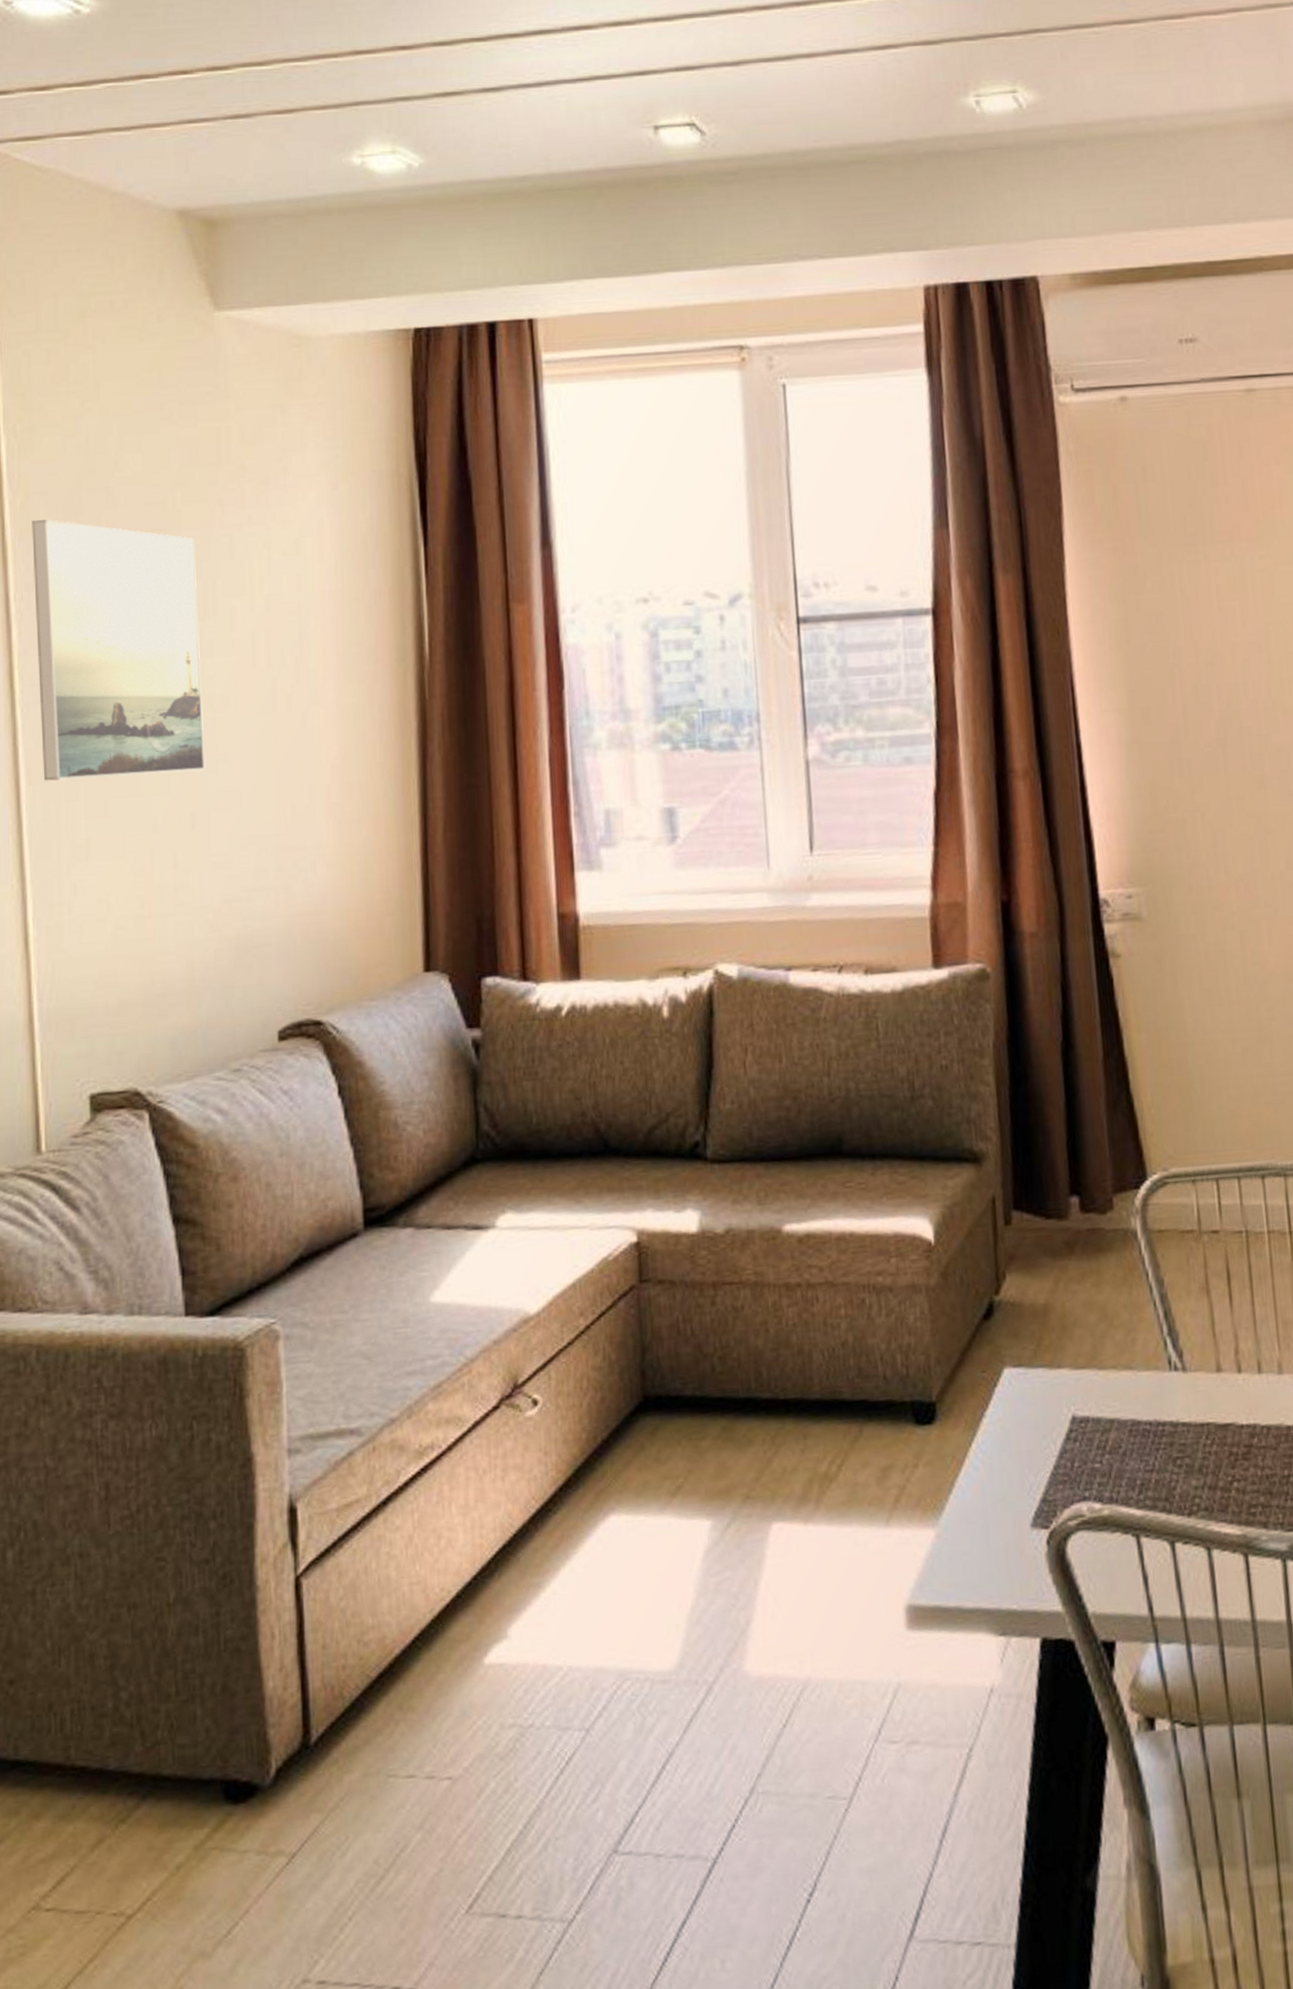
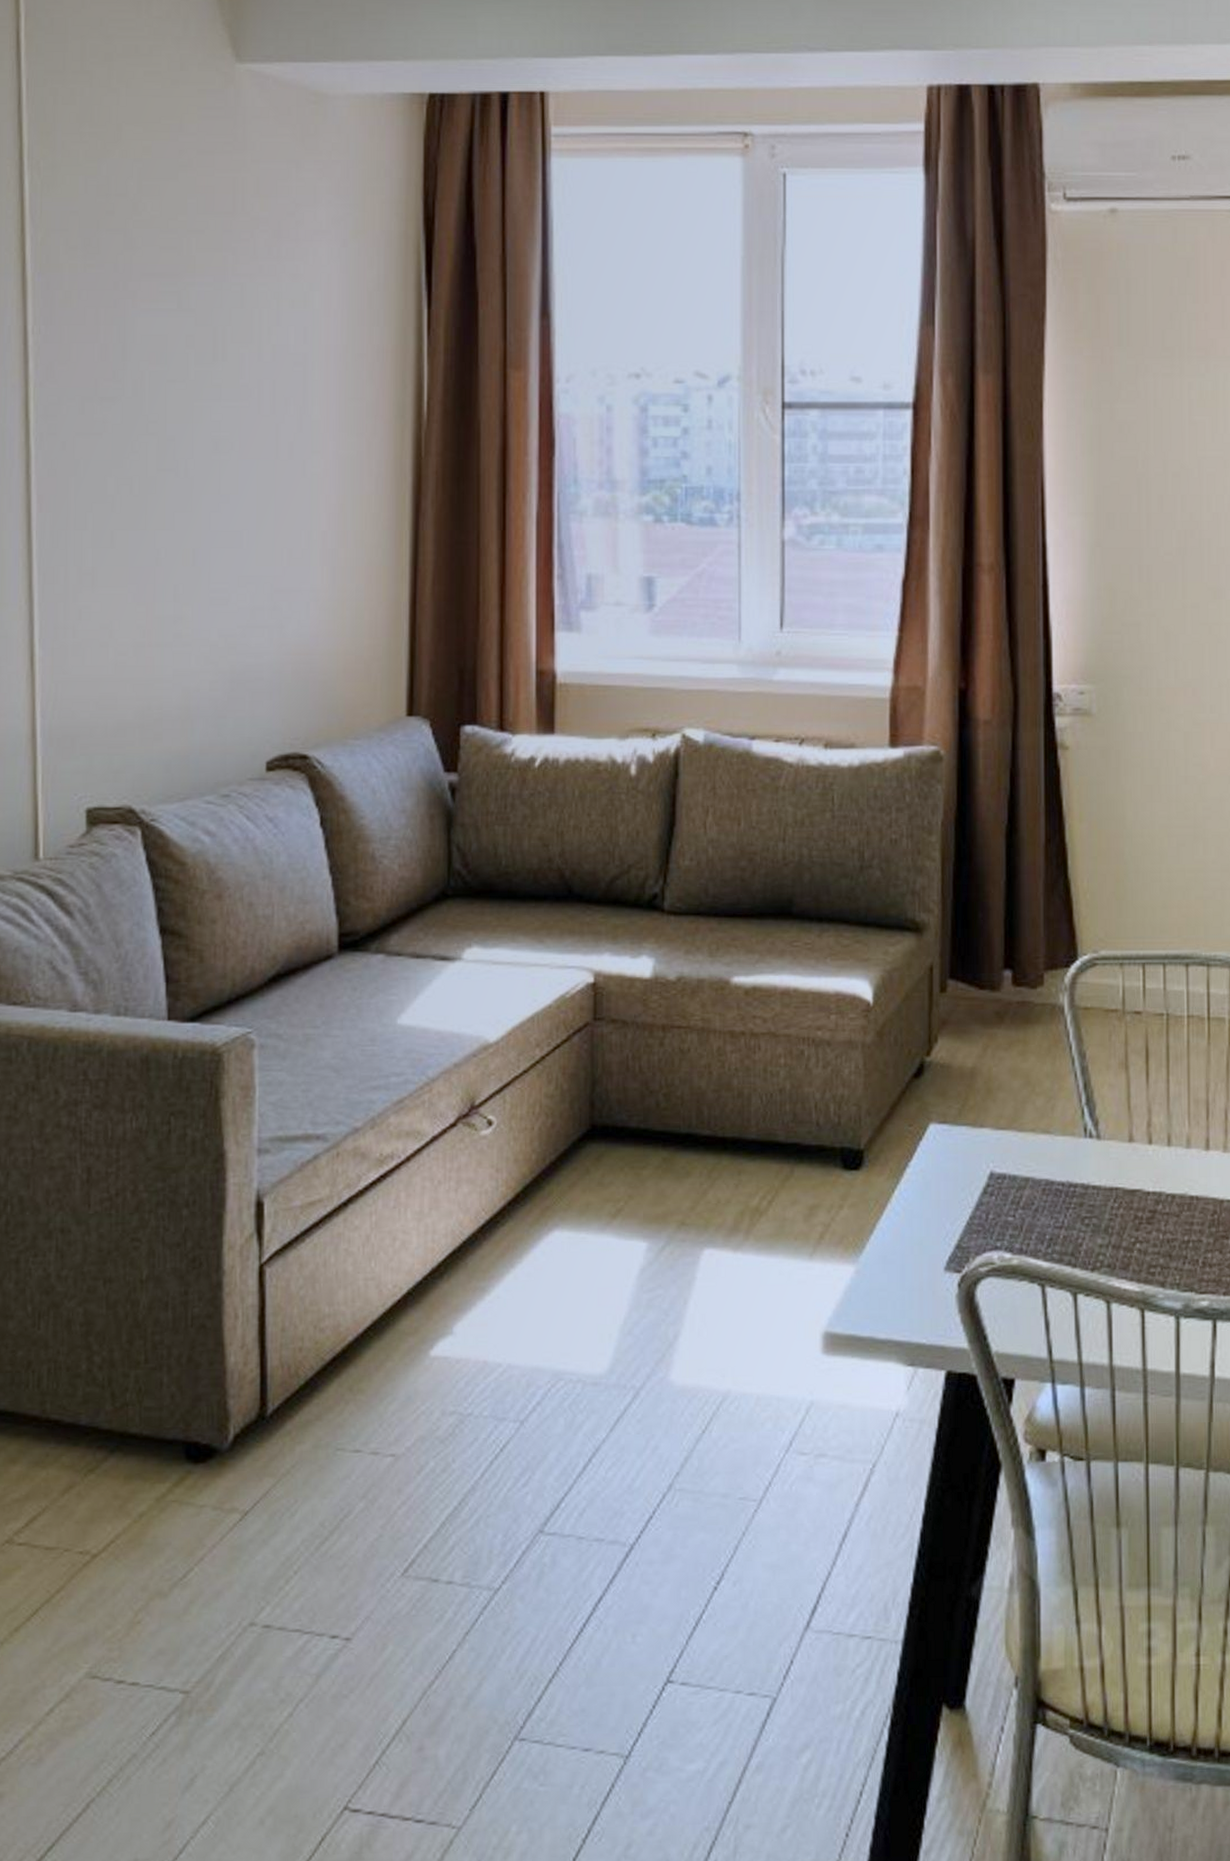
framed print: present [32,519,206,781] -> none [51,256,209,511]

